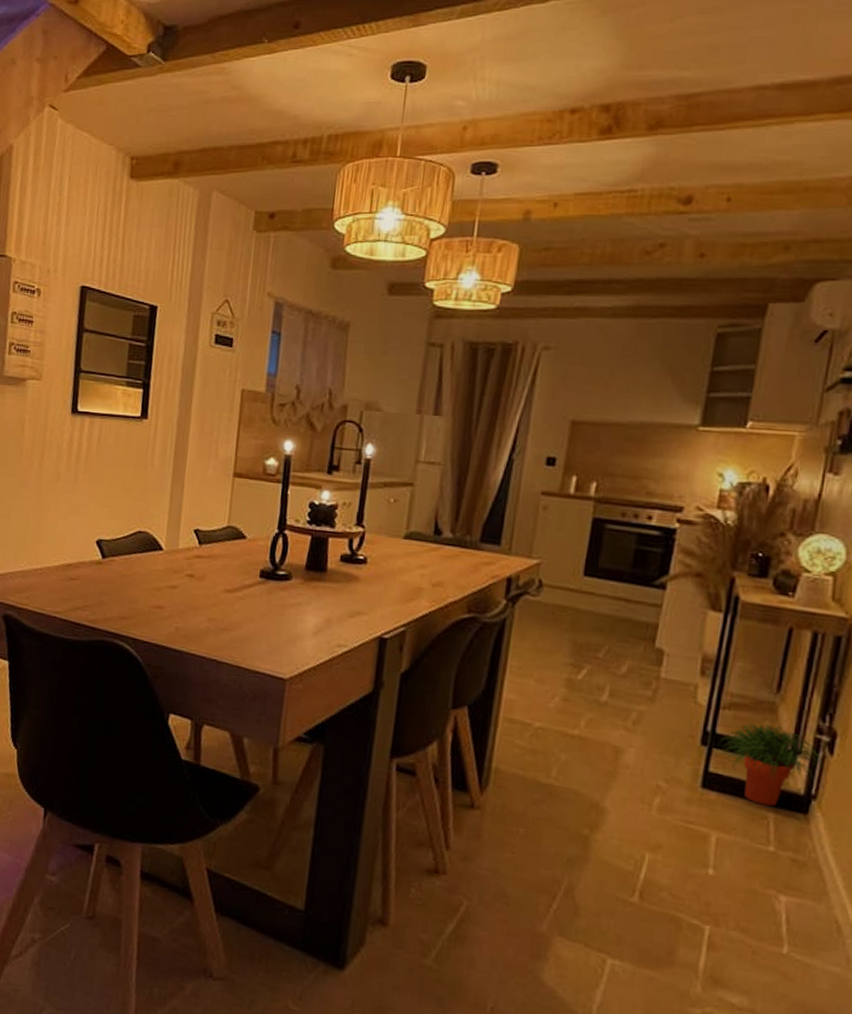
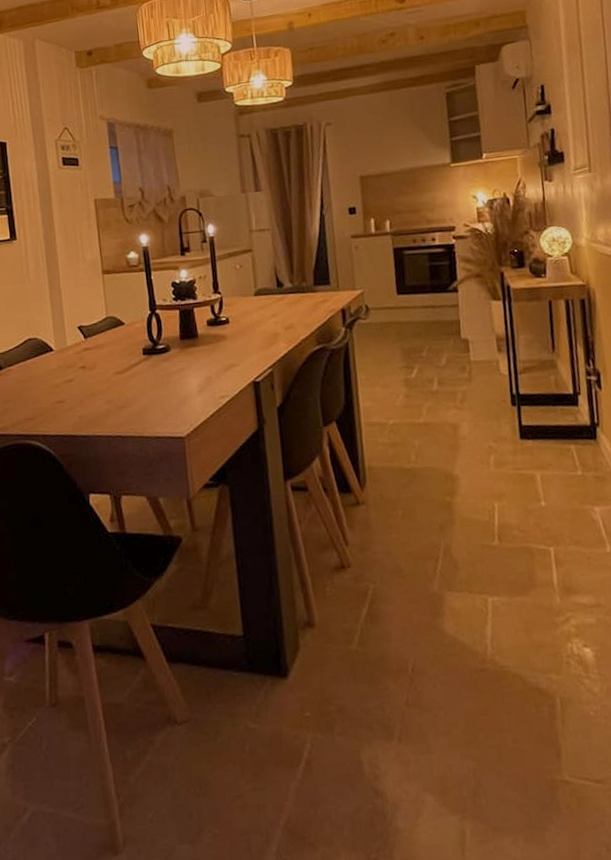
potted plant: present [718,723,823,807] -> none [523,376,597,441]

